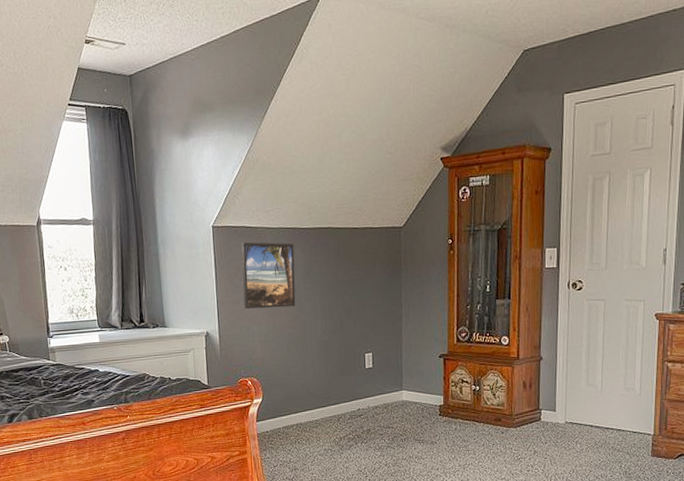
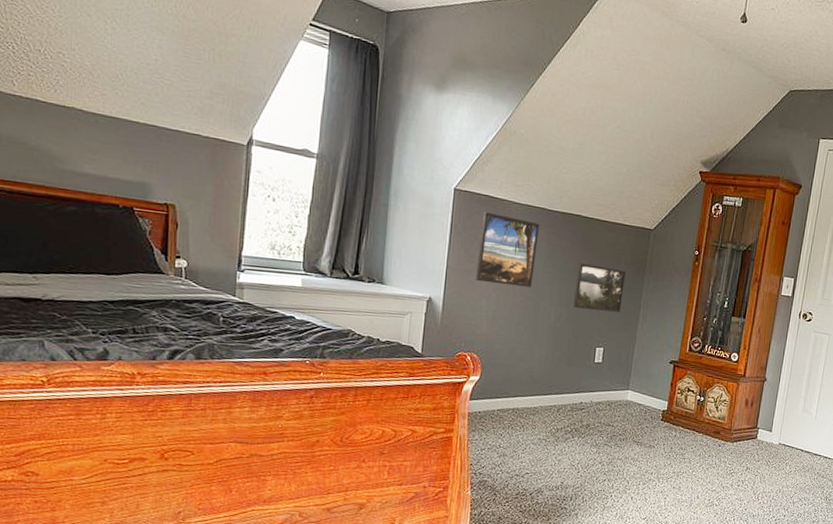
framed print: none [336,273,384,319] -> present [572,262,626,312]

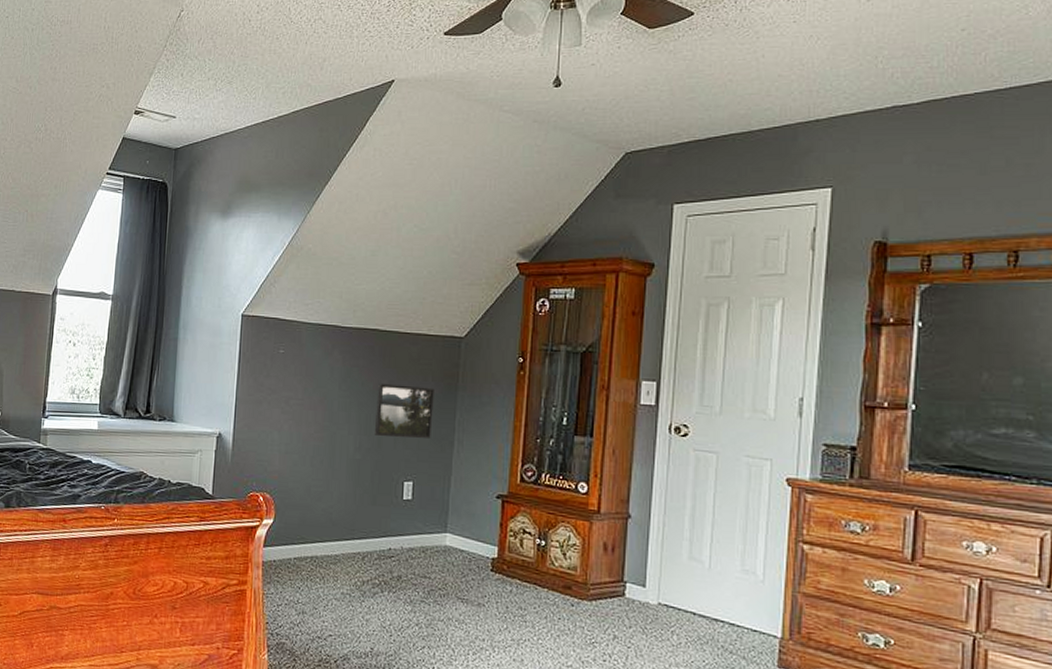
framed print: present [476,211,539,288] -> none [266,335,332,415]

